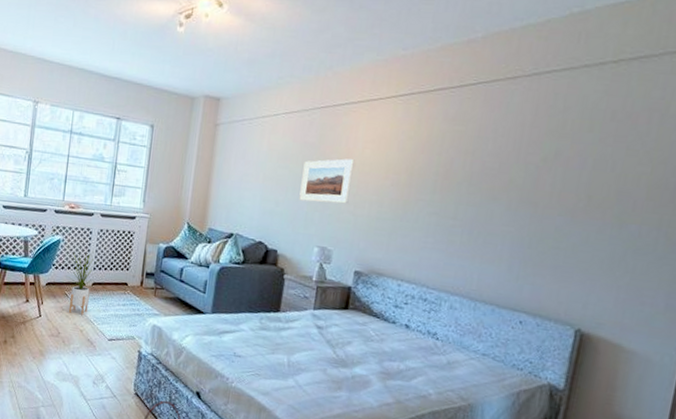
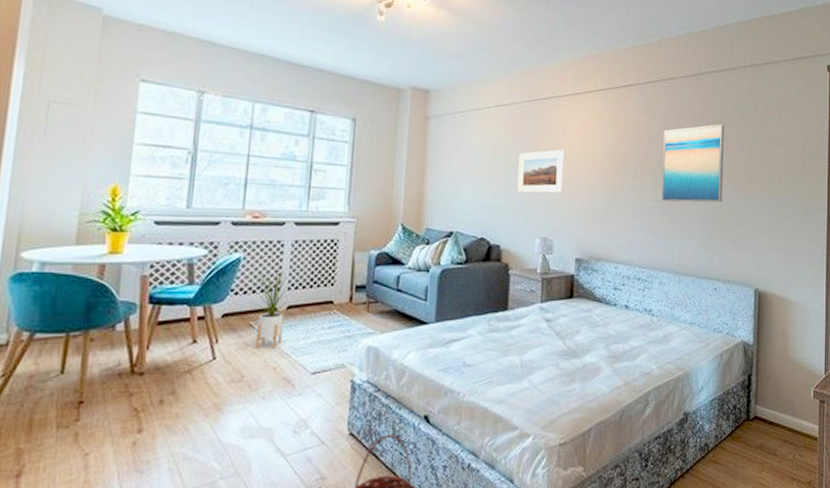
wall art: none [463,134,561,227] -> present [661,124,724,203]

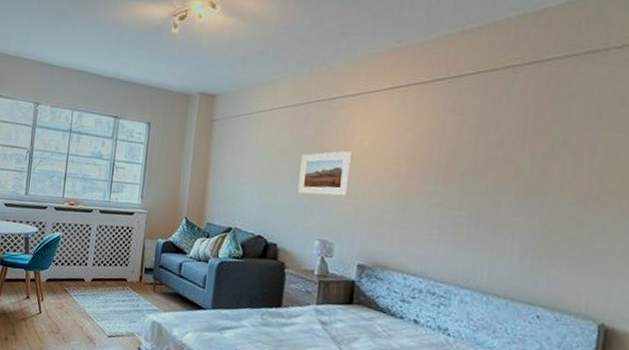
house plant: present [250,268,293,348] -> none [66,247,97,312]
wall art: present [661,124,724,203] -> none [469,122,568,217]

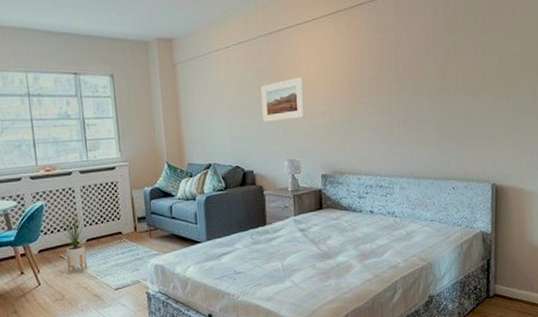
house plant: none [66,247,97,312] -> present [56,209,88,274]

